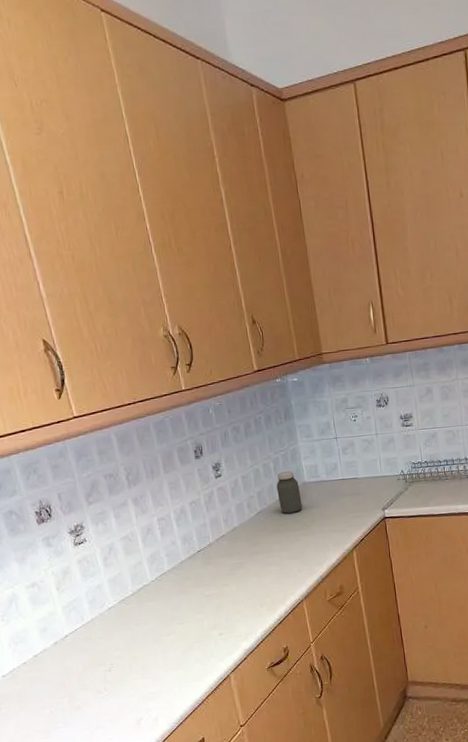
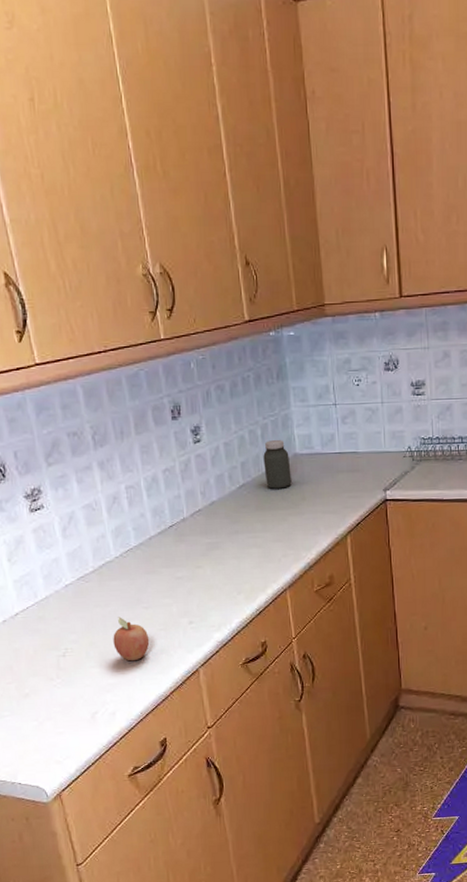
fruit: none [152,633,185,672] -> present [113,617,150,661]

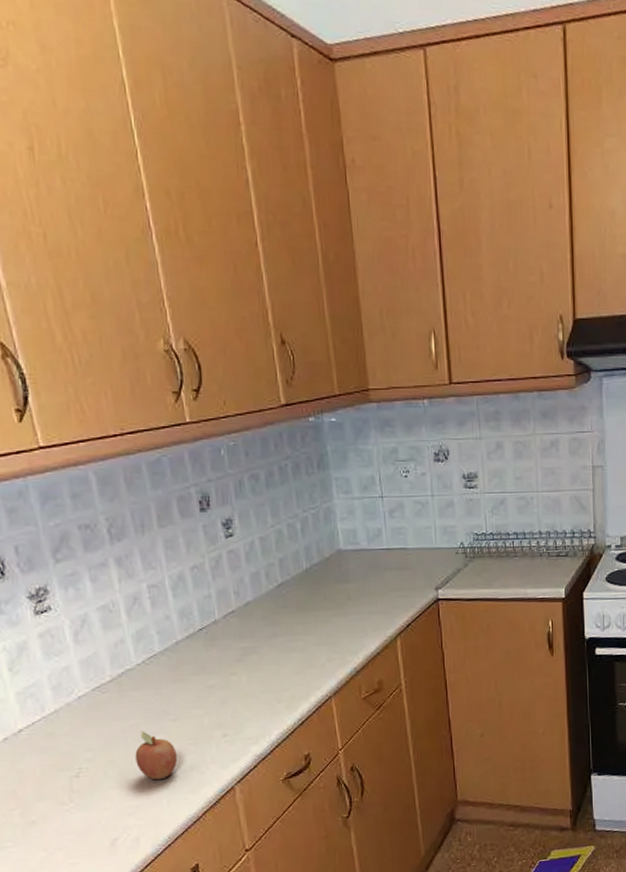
jar: present [263,439,292,489] -> none [303,534,336,588]

